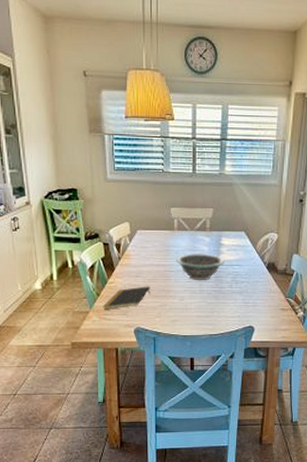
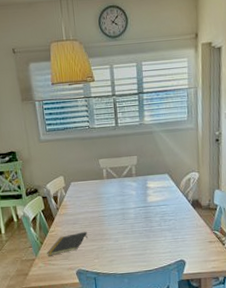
decorative bowl: present [175,254,224,280] -> none [107,197,152,222]

